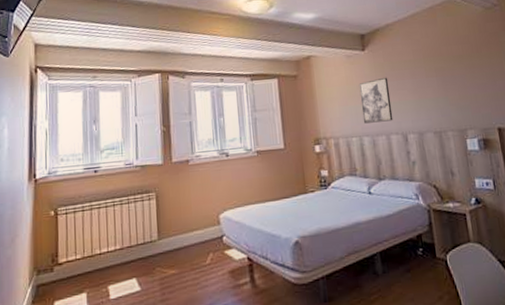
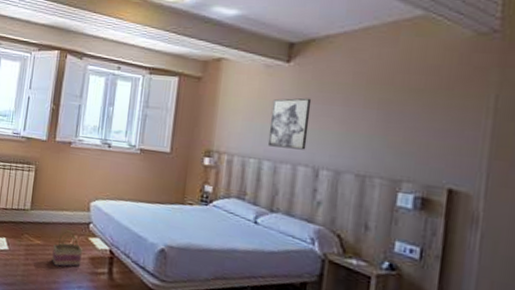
basket: none [189,249,221,291] -> present [52,230,82,267]

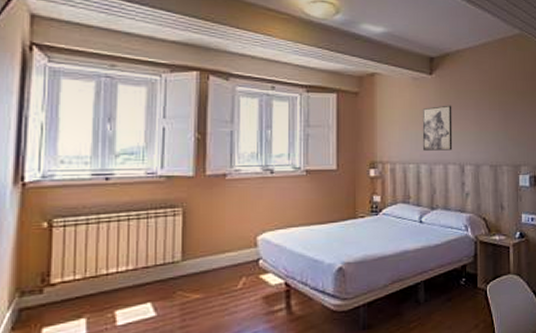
basket: present [52,230,82,267] -> none [217,273,253,318]

